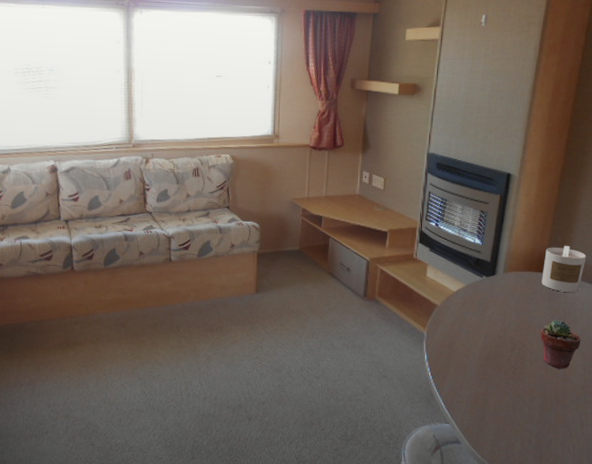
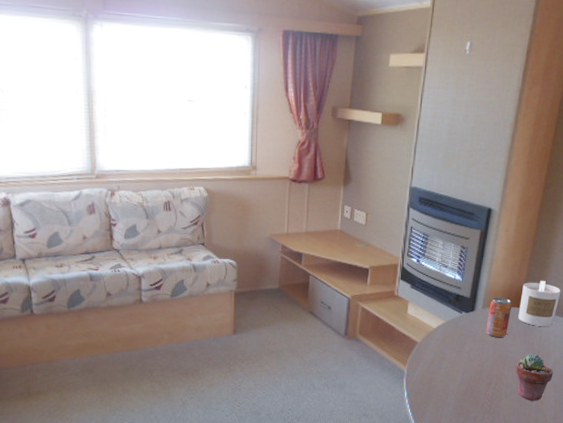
beverage can: none [508,262,534,303] -> present [486,297,511,338]

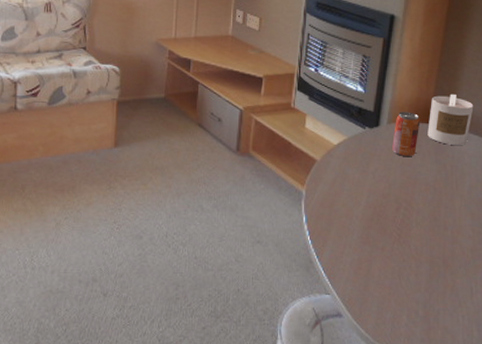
potted succulent: present [516,354,553,401] -> none [427,175,469,230]

